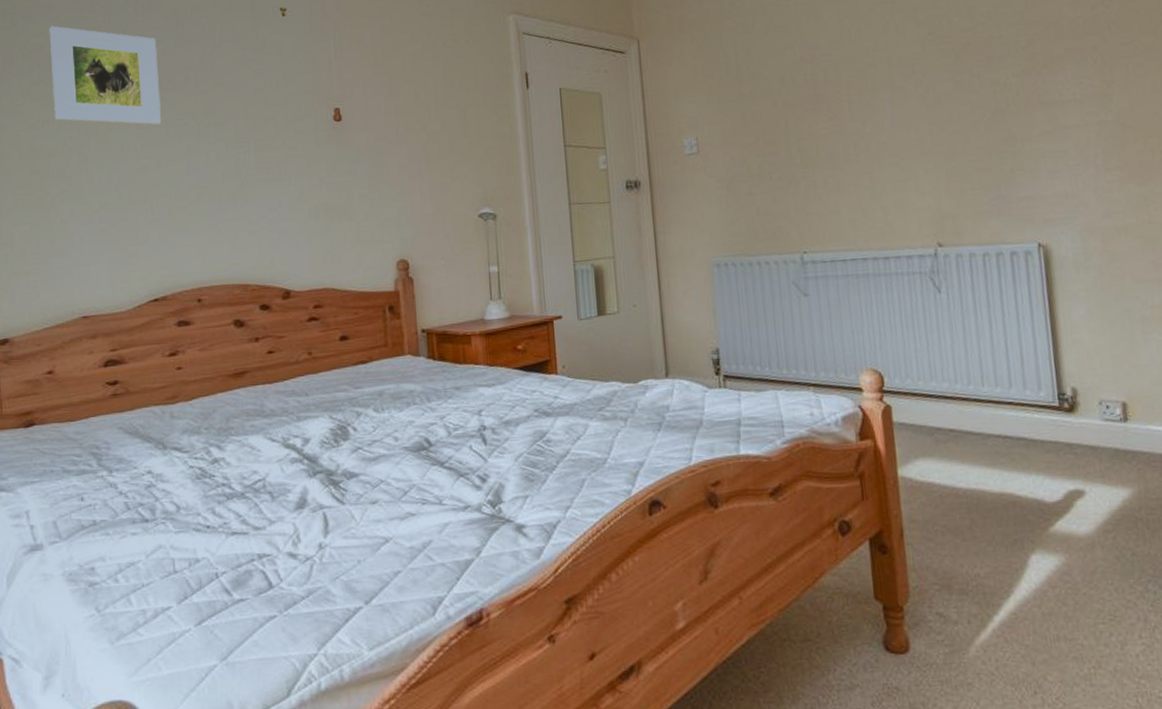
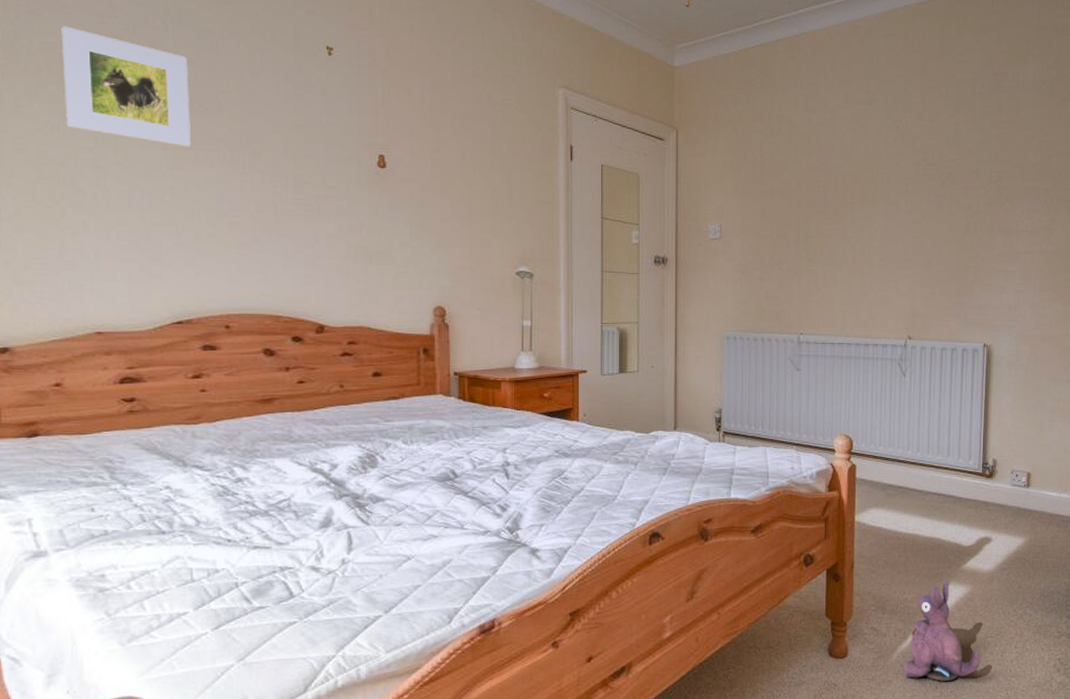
plush toy: none [987,549,1093,684] -> present [904,581,980,681]

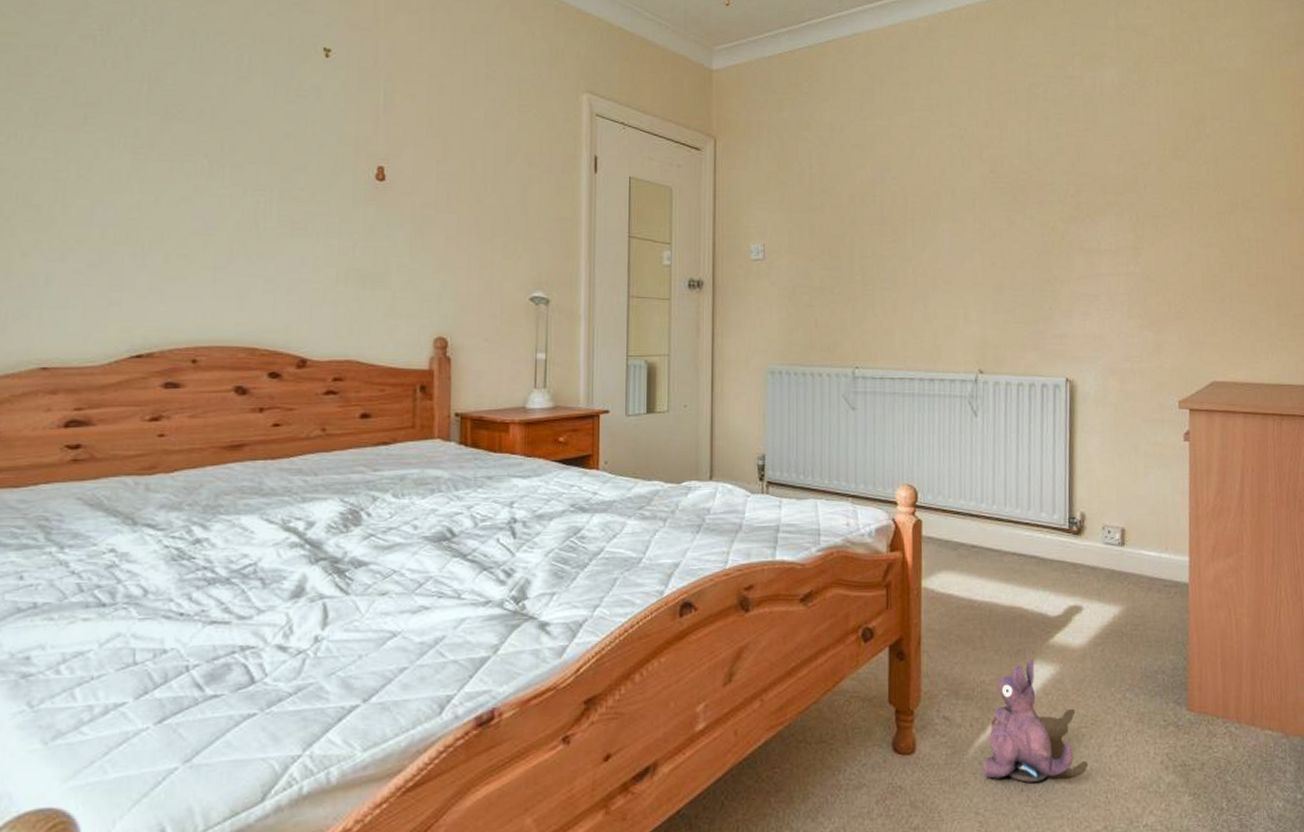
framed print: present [61,26,192,148] -> none [24,25,167,159]

